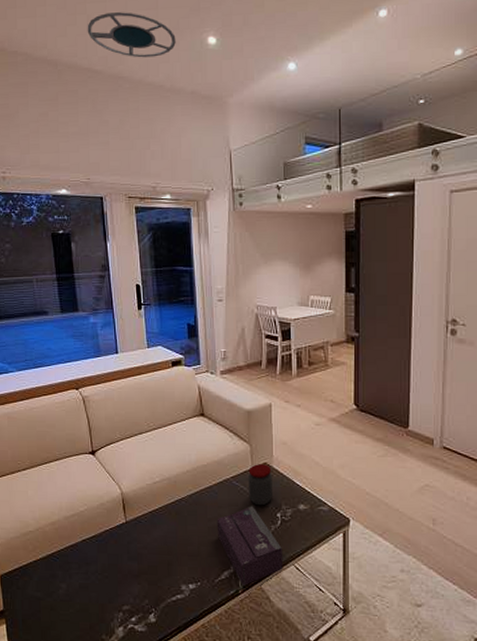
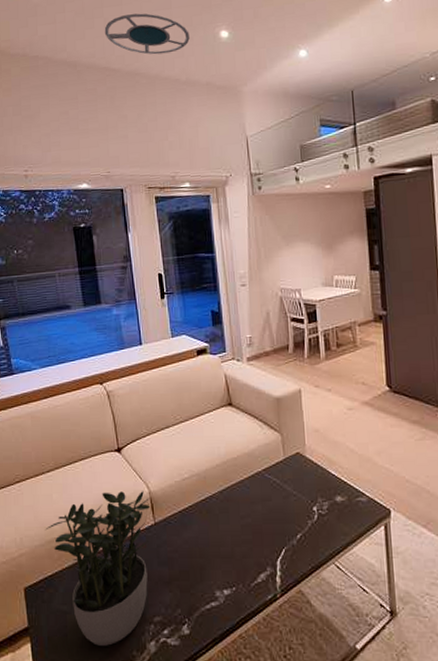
potted plant: none [21,491,122,630] -> present [45,491,151,646]
tissue box: present [217,506,284,586] -> none [250,500,323,589]
jar: present [248,464,274,506] -> none [280,454,308,500]

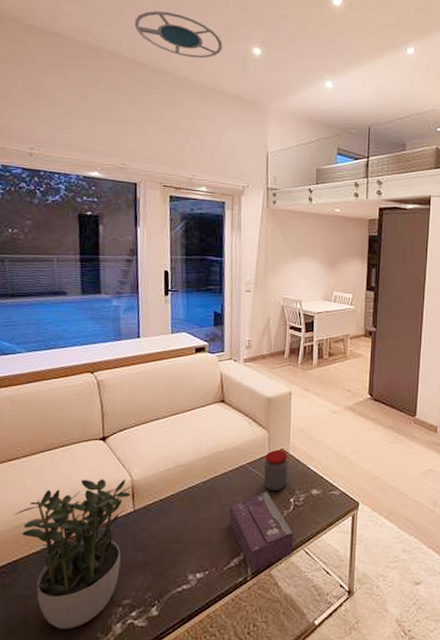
tissue box: none [250,500,323,589] -> present [229,491,294,572]
jar: none [280,454,308,500] -> present [263,450,288,492]

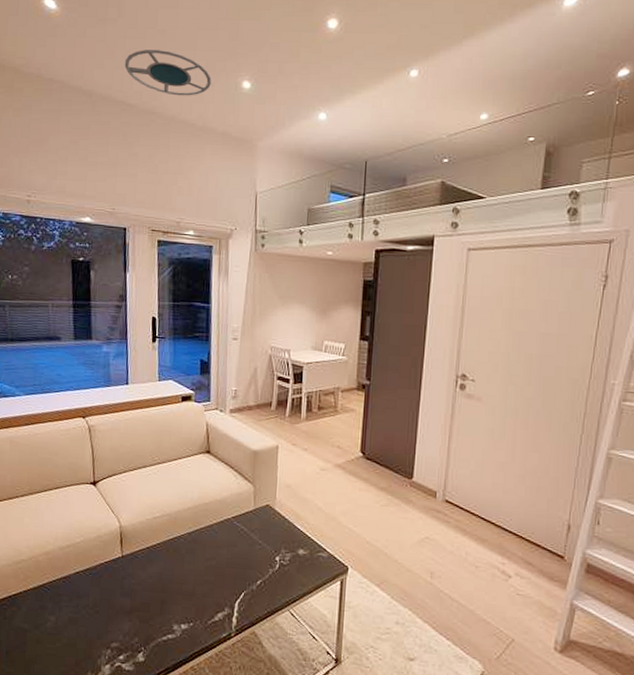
potted plant: present [14,479,132,629] -> none [14,521,121,665]
tissue box: present [229,491,294,572] -> none [214,547,279,629]
jar: present [263,450,288,492] -> none [249,505,274,548]

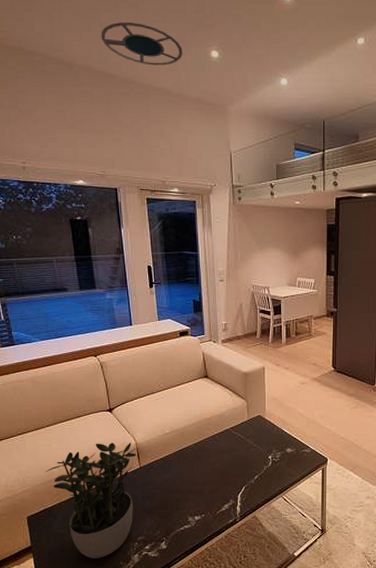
potted plant: none [14,521,121,665] -> present [45,443,137,559]

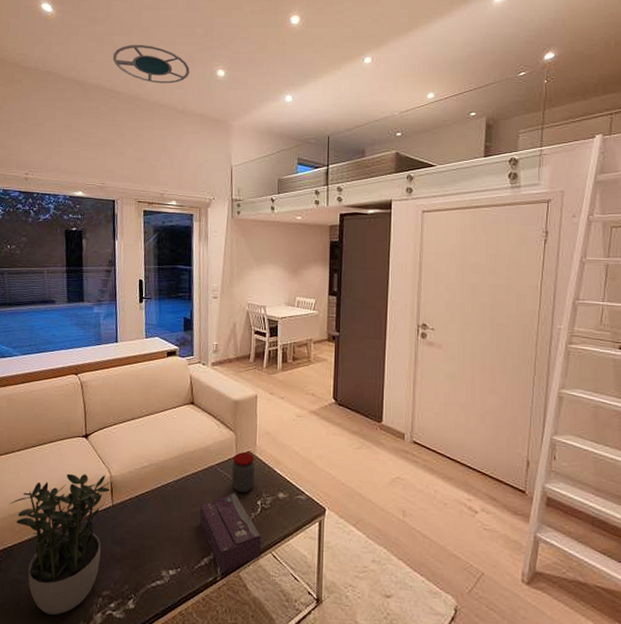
tissue box: none [218,451,274,515] -> present [199,493,262,573]
jar: none [245,416,266,450] -> present [231,452,255,493]

